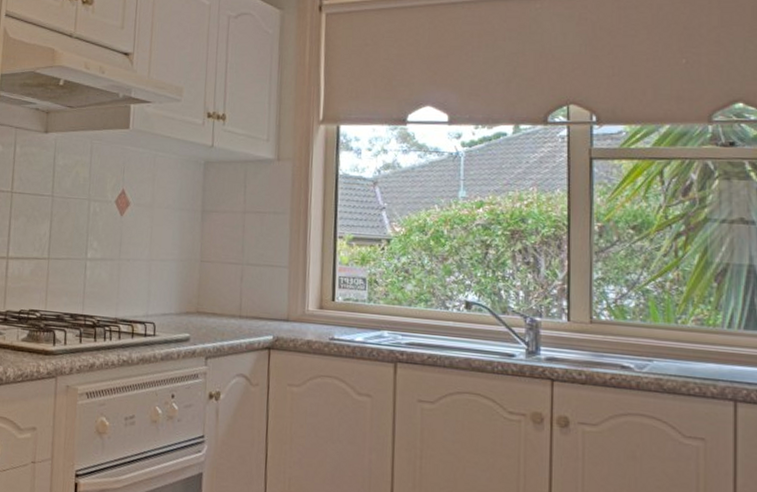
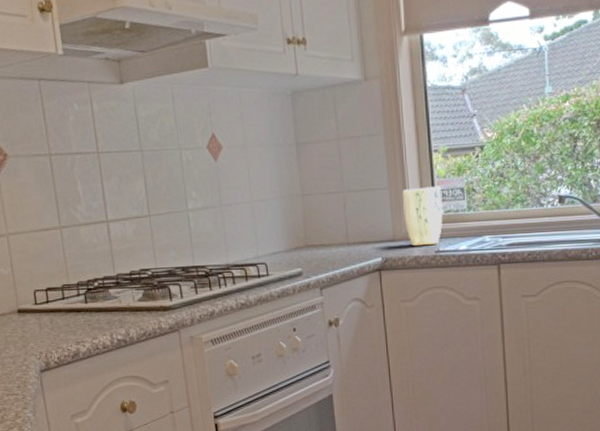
plant pot: none [300,270,342,332] -> present [402,186,443,247]

